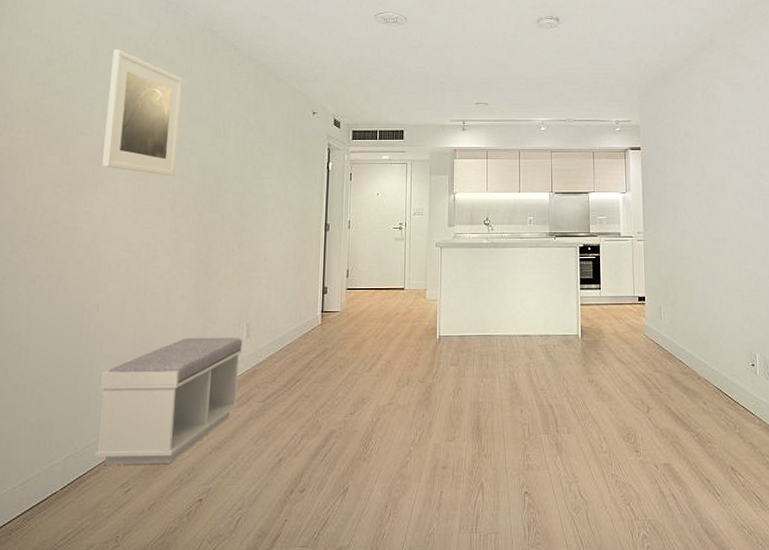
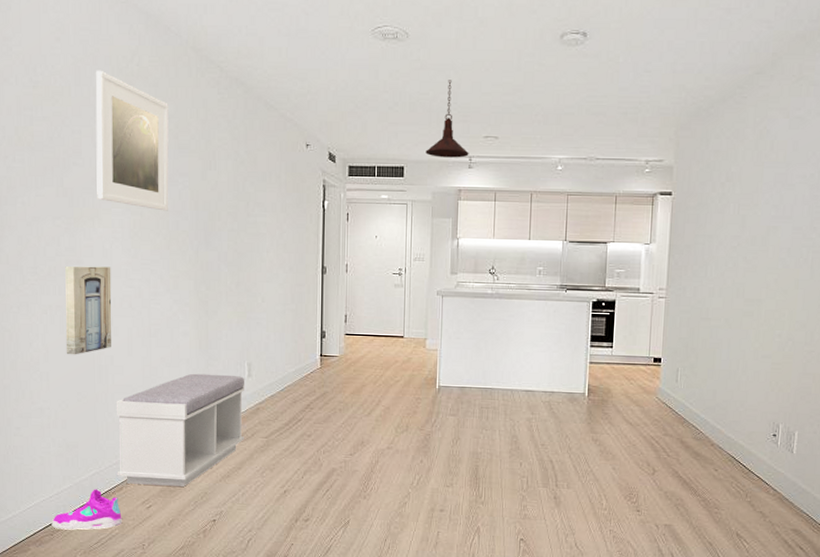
shoe: none [10,474,95,527] -> present [51,489,122,530]
wall art: none [51,232,110,325] -> present [65,266,112,355]
pendant light: none [423,56,462,122] -> present [425,80,469,158]

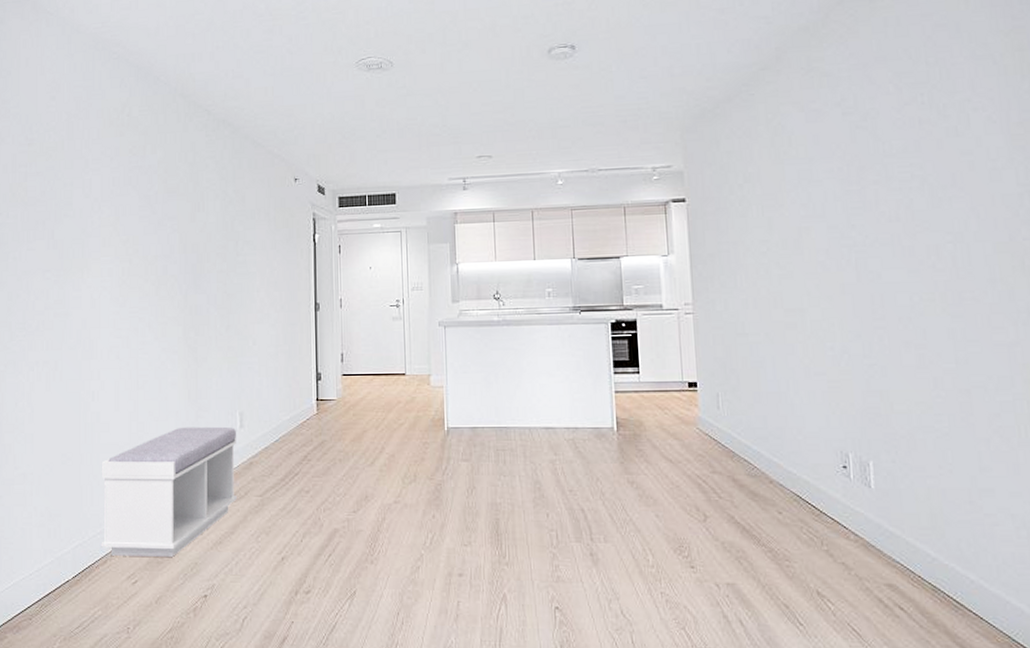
shoe: present [51,489,122,530] -> none [30,563,105,613]
wall art: present [65,266,112,355] -> none [51,317,99,414]
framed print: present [95,70,169,211] -> none [87,123,158,257]
pendant light: present [425,80,469,158] -> none [417,103,463,182]

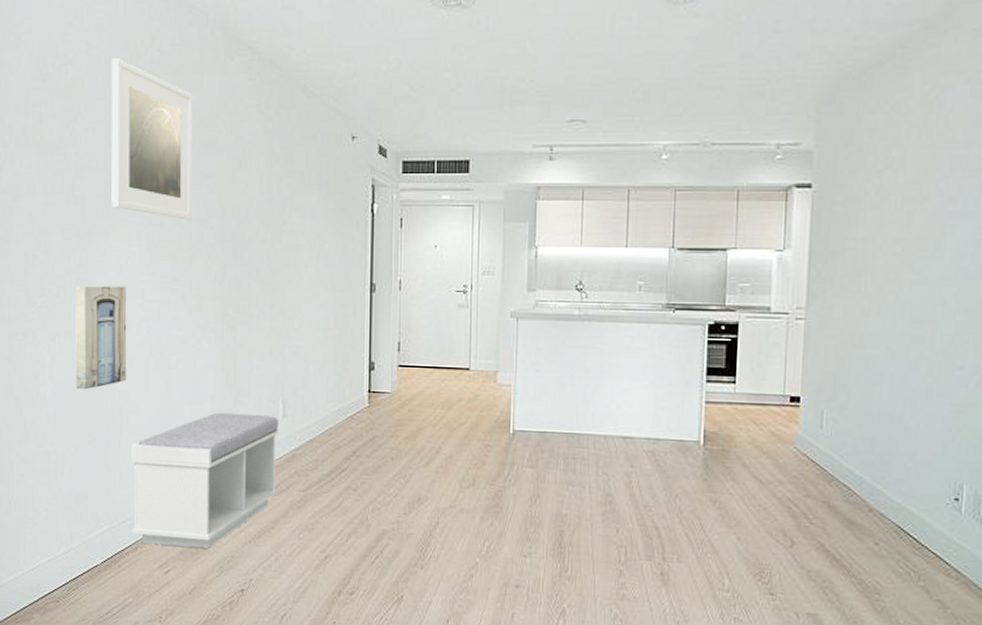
wall art: none [51,317,99,414] -> present [75,285,127,390]
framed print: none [87,123,158,257] -> present [111,57,193,220]

